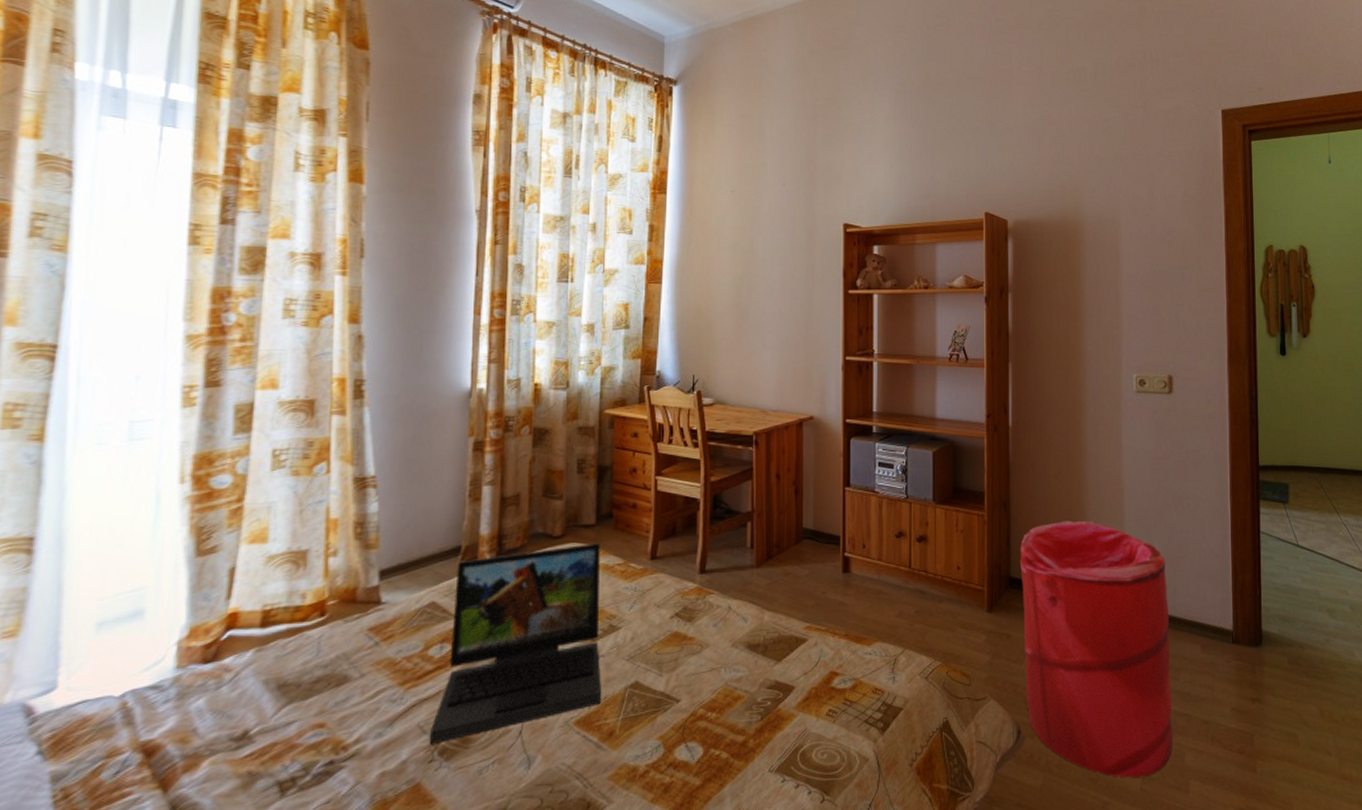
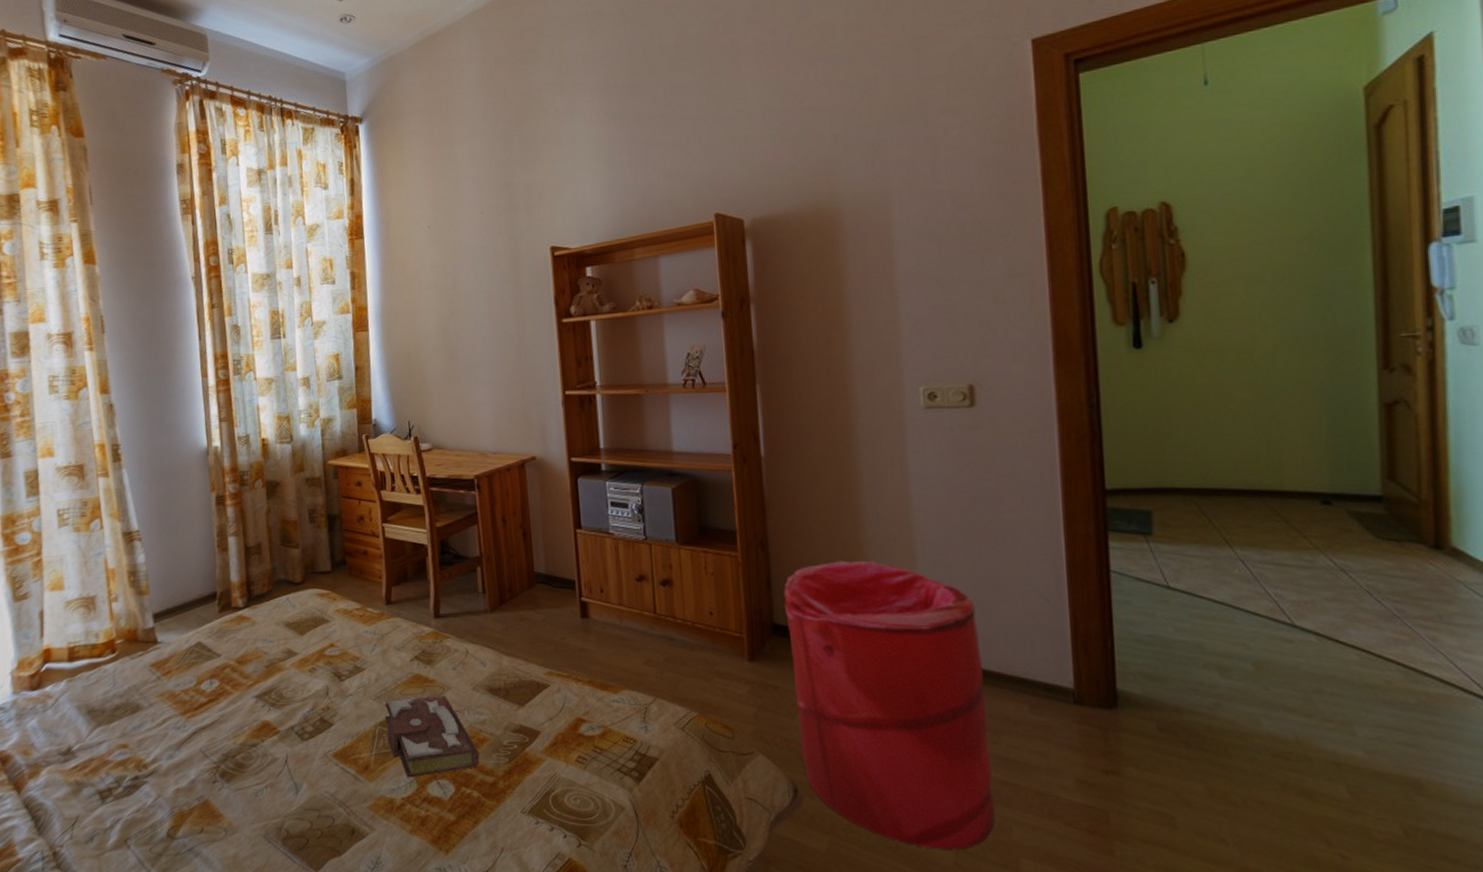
laptop: present [429,543,601,745] -> none [210,589,354,768]
book: none [637,653,732,743] -> present [385,695,480,778]

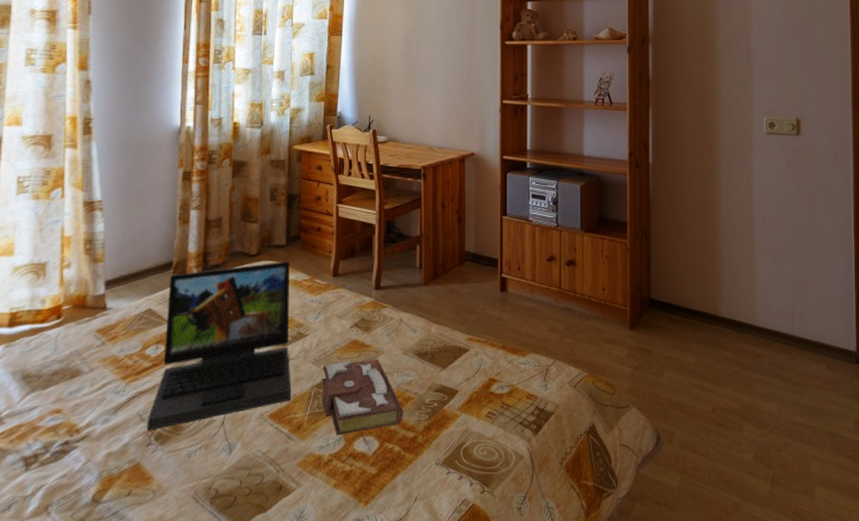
laptop: none [210,589,354,768] -> present [147,261,291,431]
laundry hamper: present [784,560,995,850] -> none [659,249,800,482]

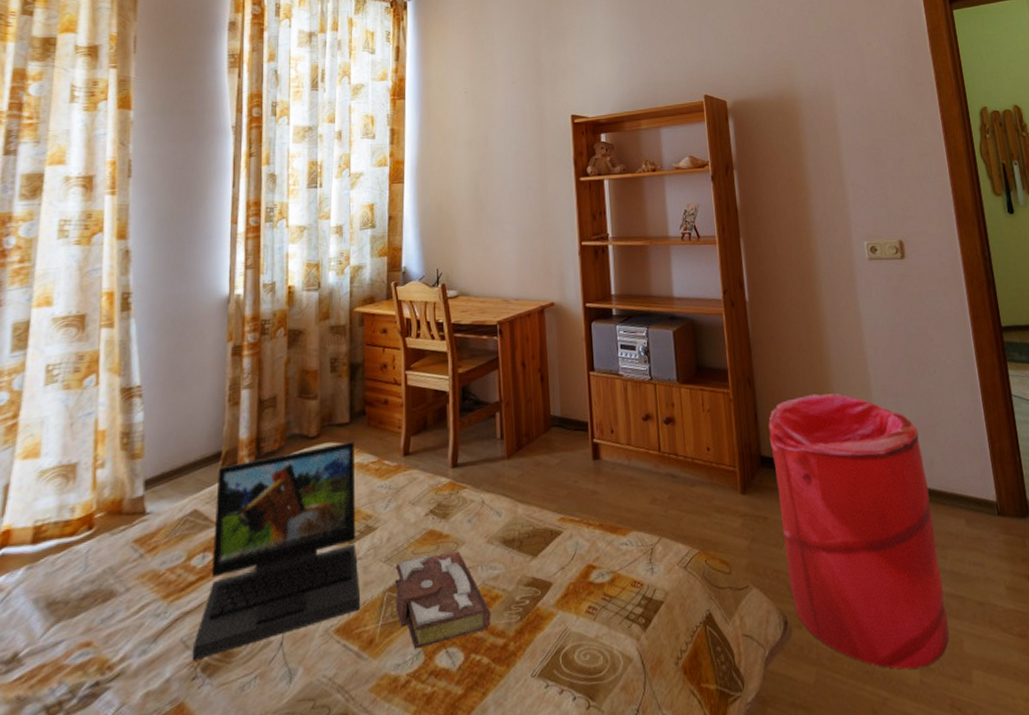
laundry hamper: none [659,249,800,482] -> present [768,393,949,669]

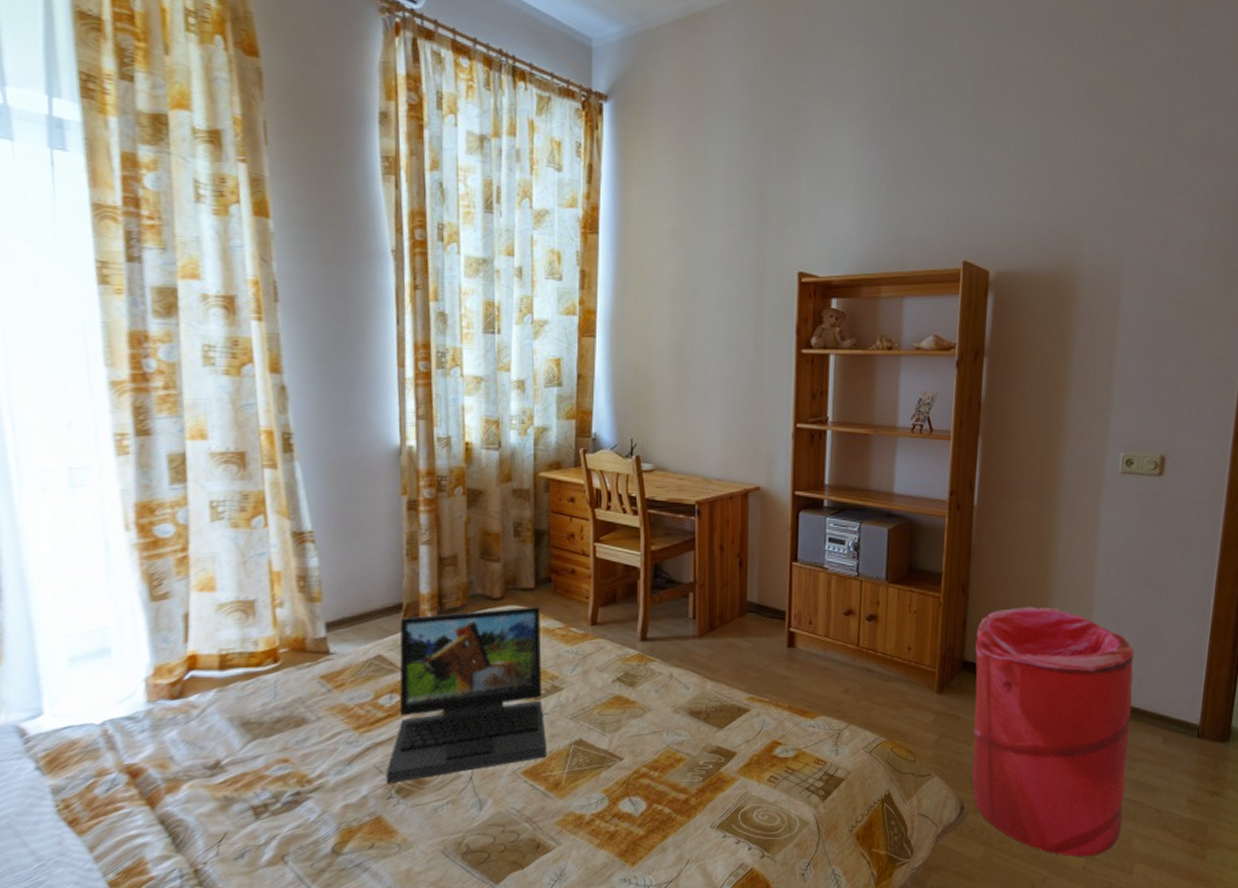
book: present [395,550,491,649] -> none [581,716,674,795]

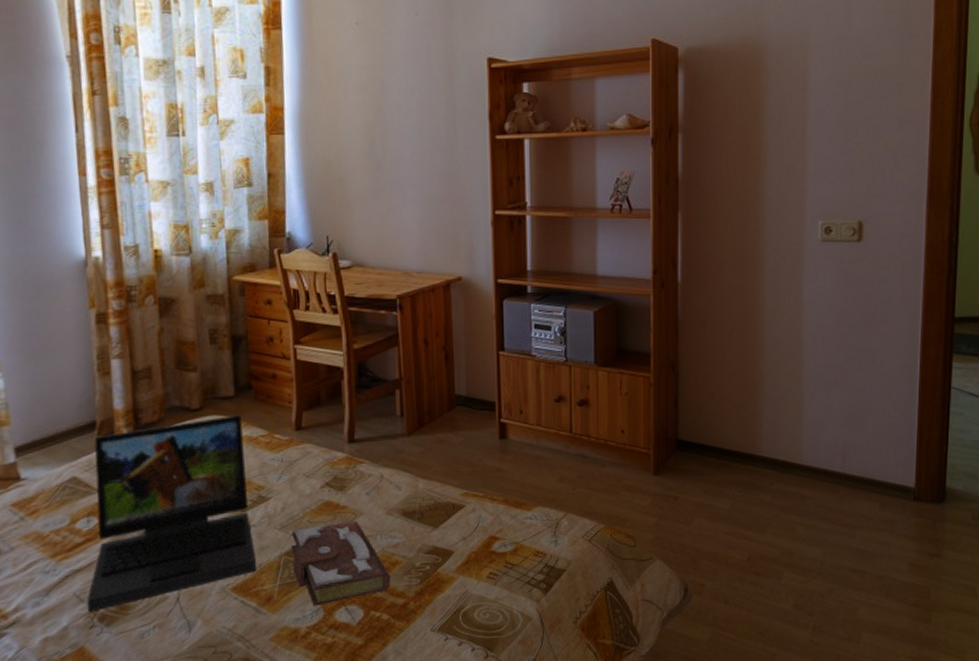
book: none [581,716,674,795] -> present [292,520,391,606]
laundry hamper: present [972,606,1134,857] -> none [689,380,848,631]

